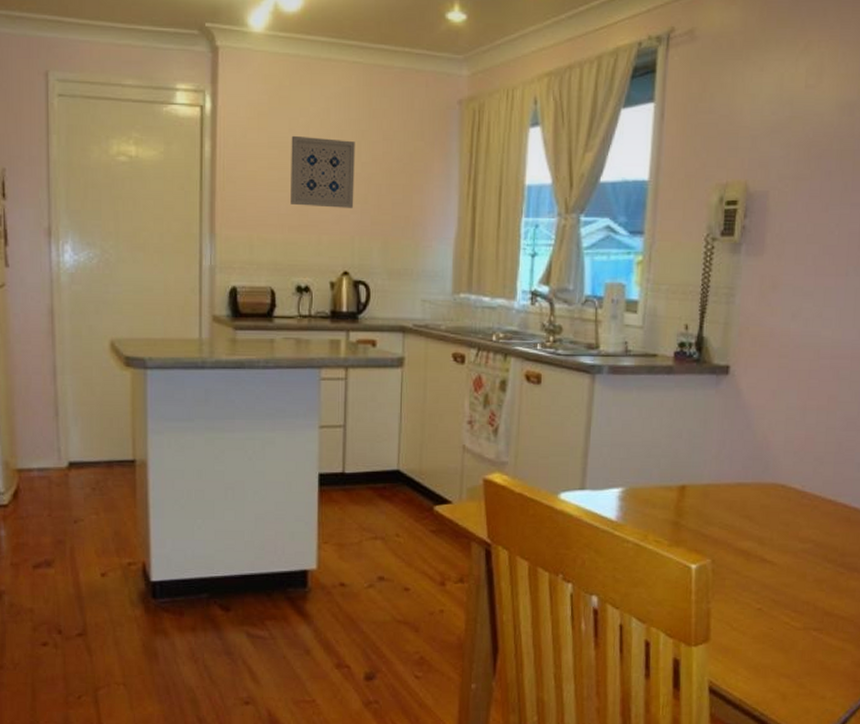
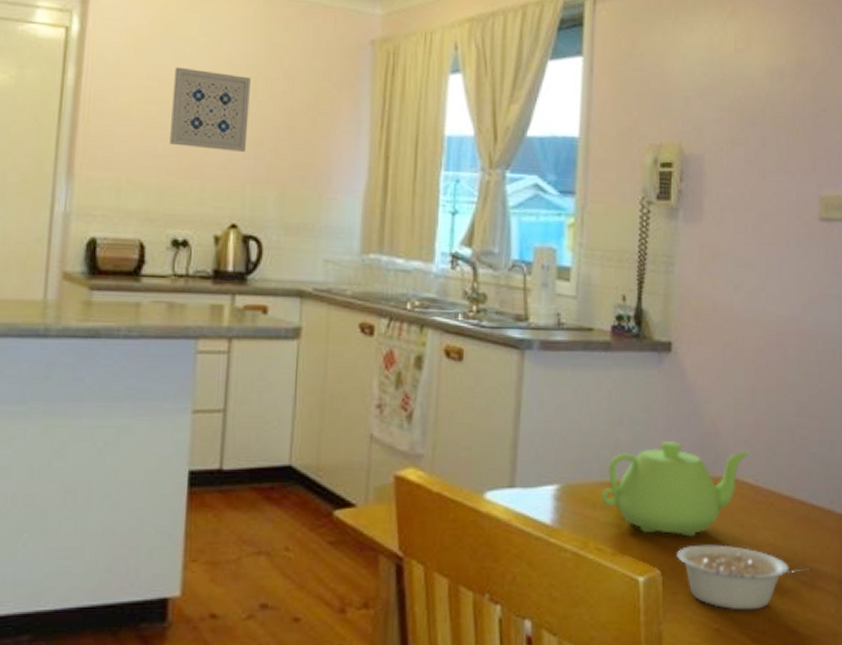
teapot: none [660,452,799,533] -> present [601,441,751,537]
legume: none [726,539,846,595] -> present [677,544,808,611]

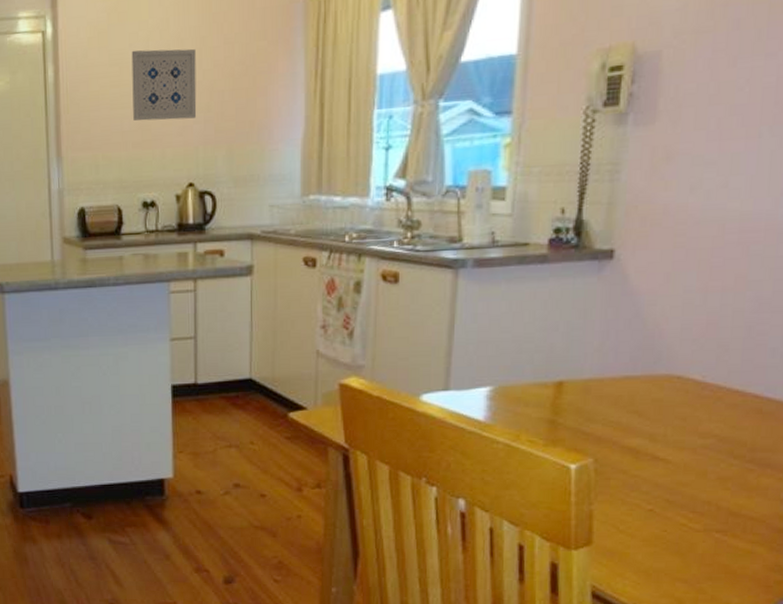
teapot: present [601,441,751,537] -> none [534,343,699,430]
legume: present [677,544,808,611] -> none [611,436,757,494]

